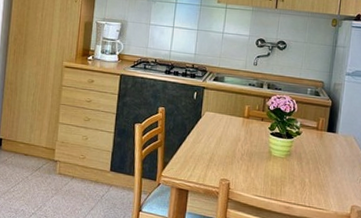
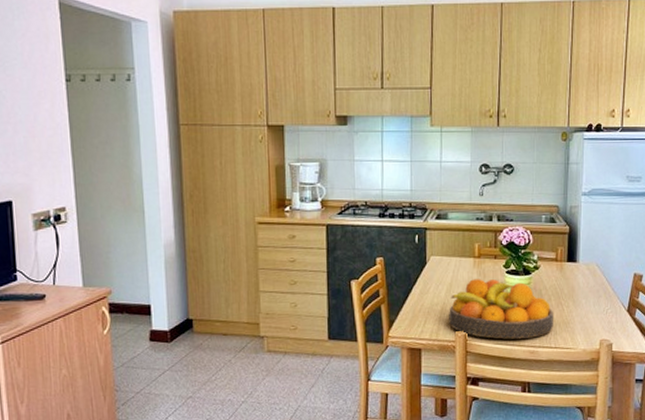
fruit bowl: none [215,136,310,195] -> present [449,279,553,339]

